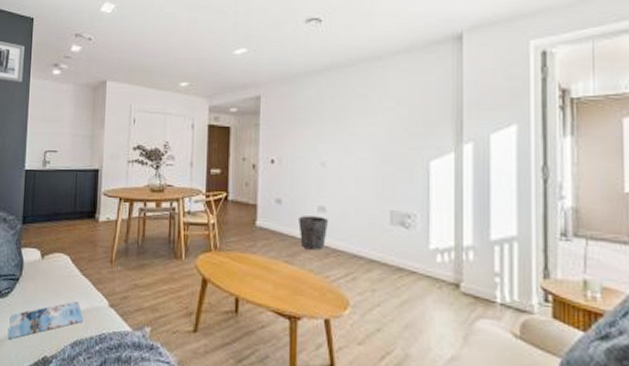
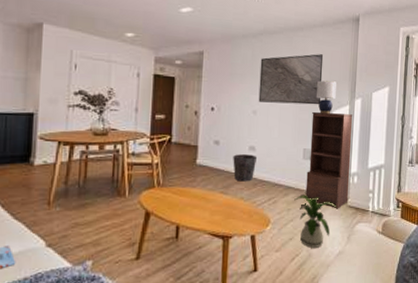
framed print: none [327,87,412,154] -> present [258,54,324,105]
house plant: none [380,272,445,347] -> present [294,195,338,248]
shelving unit: none [396,162,461,296] -> present [305,111,353,209]
lamp: none [405,121,433,166] -> present [317,80,336,114]

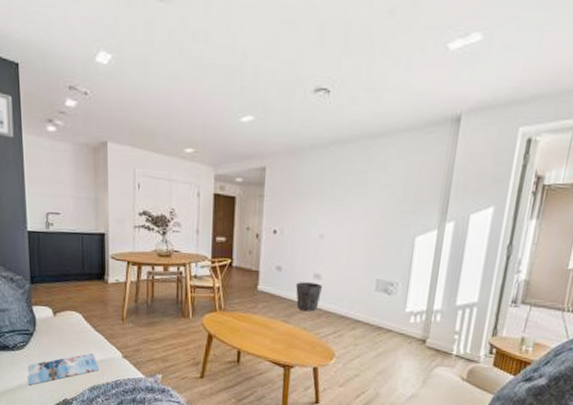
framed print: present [258,54,324,105] -> none [326,166,409,229]
house plant: present [294,195,338,248] -> none [362,330,414,388]
shelving unit: present [305,111,353,209] -> none [376,237,442,349]
lamp: present [317,80,336,114] -> none [396,199,423,241]

